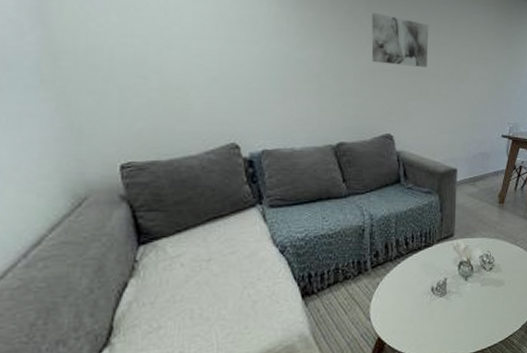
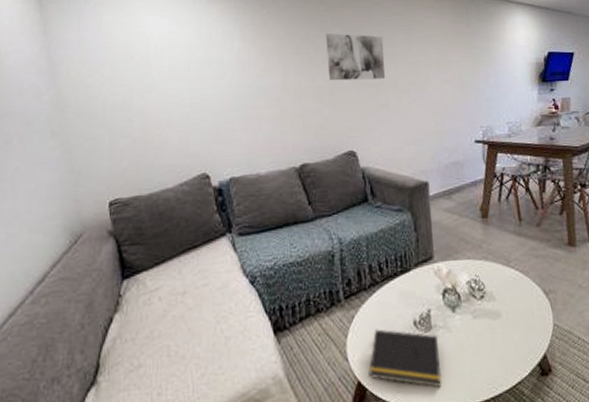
notepad: none [388,294,451,340] -> present [368,329,442,387]

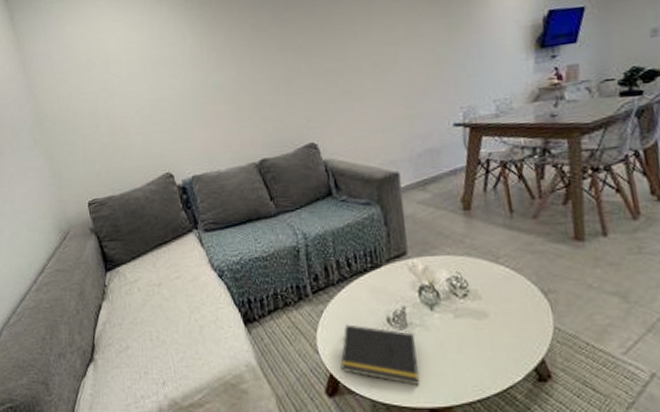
wall art: present [326,33,385,81] -> none [278,14,345,71]

